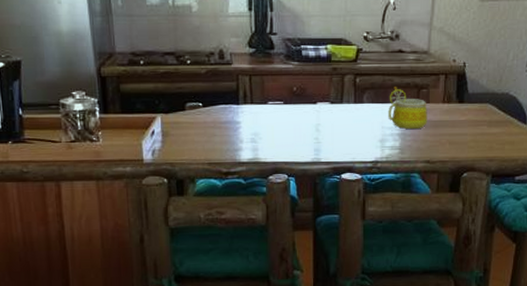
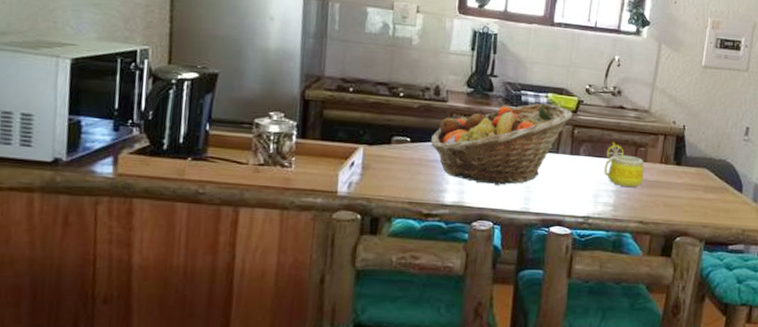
fruit basket: none [221,55,353,139] -> present [430,103,573,185]

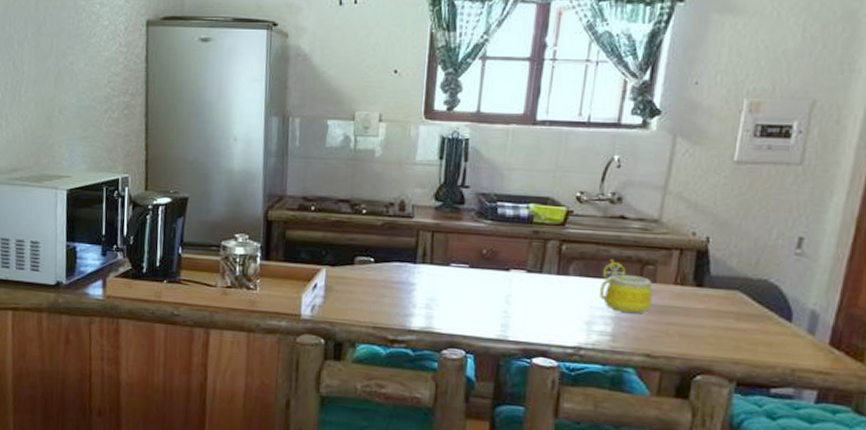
fruit basket: present [430,103,573,185] -> none [395,215,560,310]

